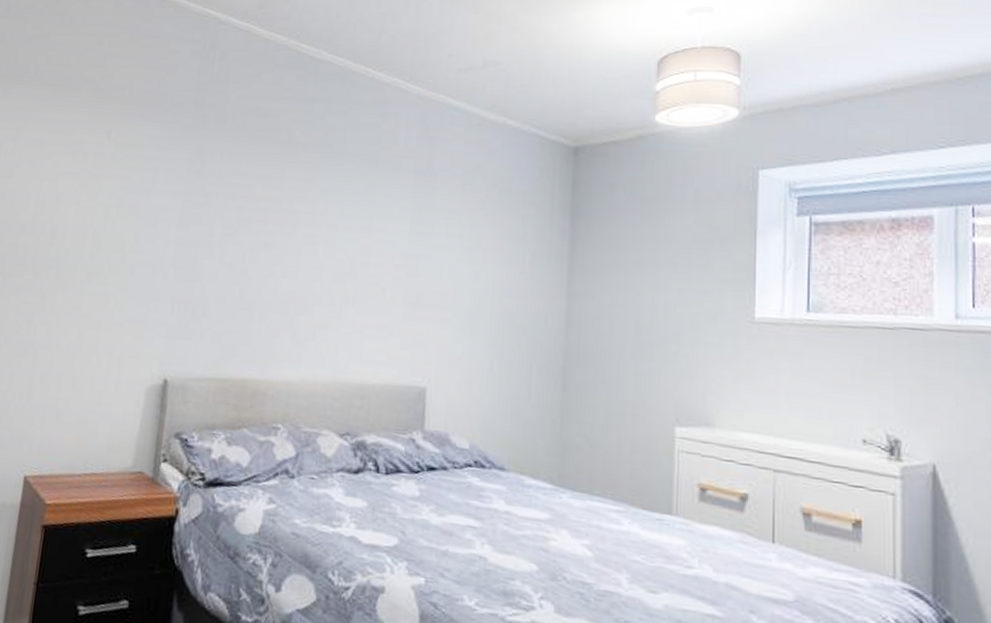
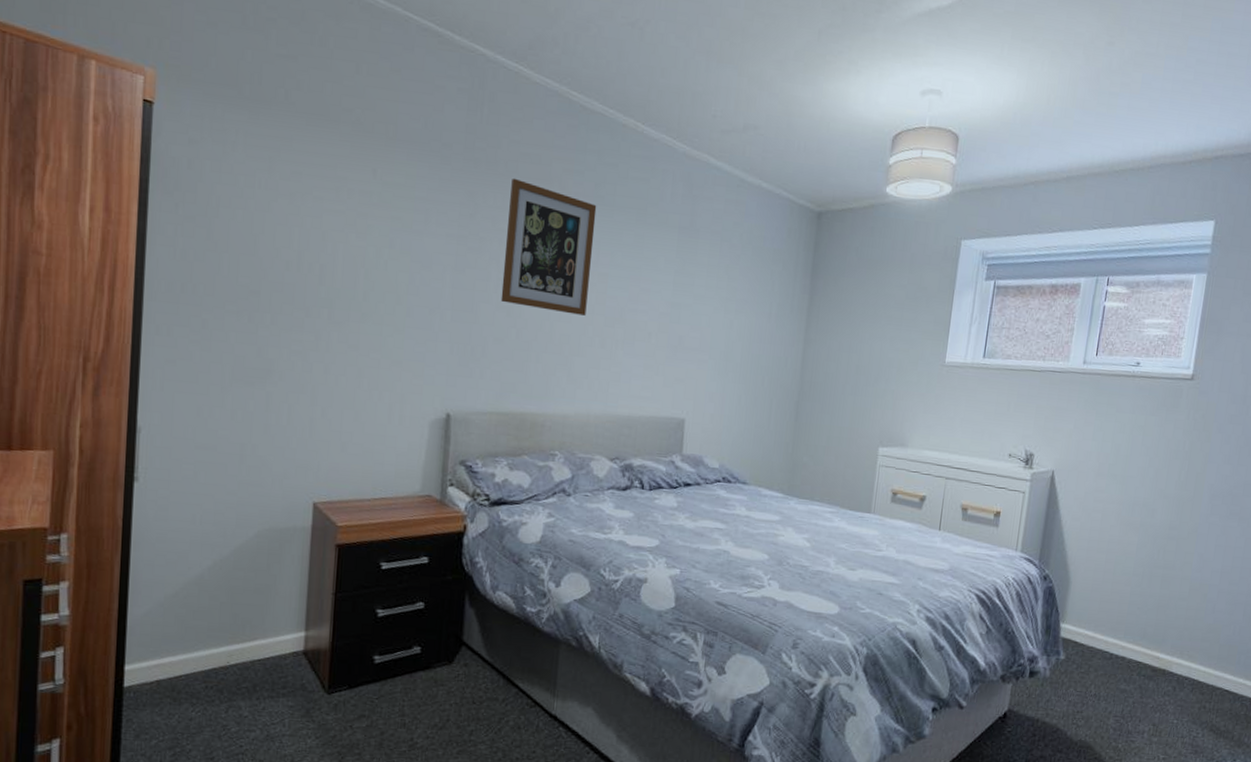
wall art: none [224,131,326,271] -> present [500,178,597,316]

